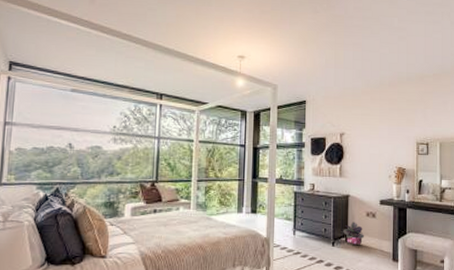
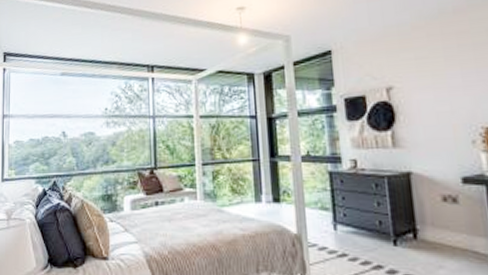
potted plant: present [343,222,365,246] -> none [408,210,444,245]

